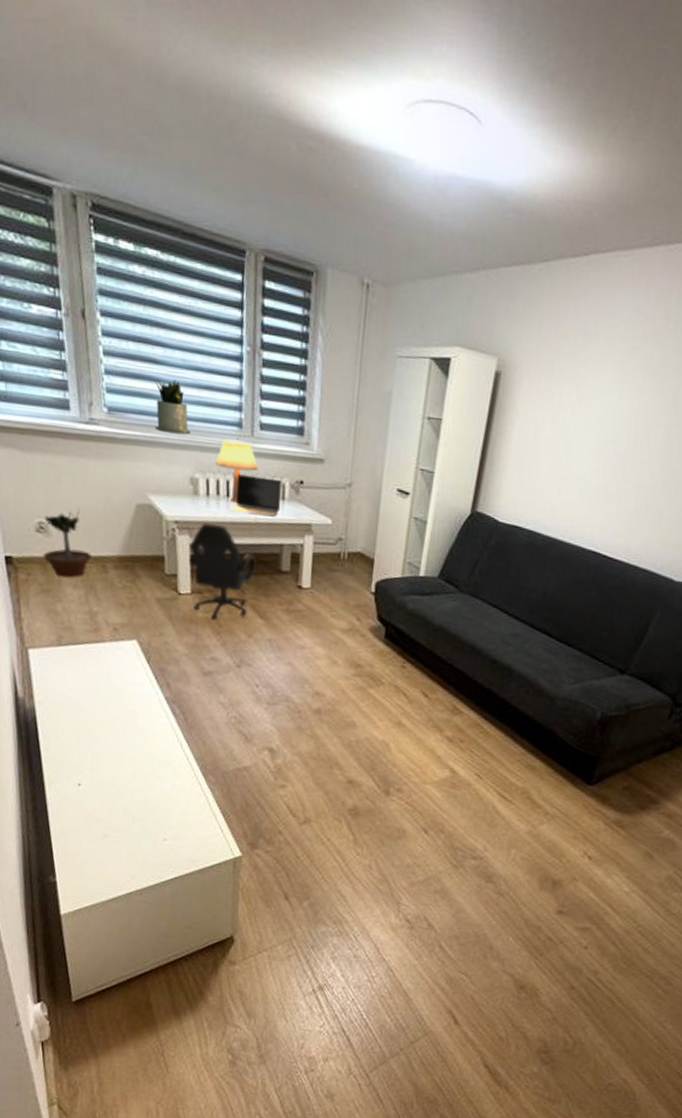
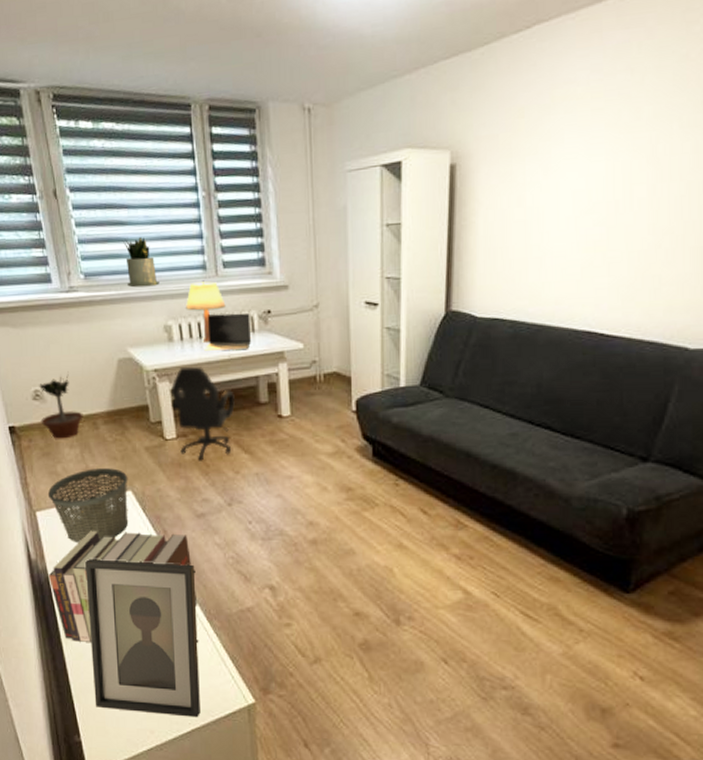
books: none [36,675,195,786] -> present [48,530,198,642]
basket: none [43,612,135,687] -> present [47,468,129,544]
picture frame: none [75,703,196,866] -> present [85,559,200,718]

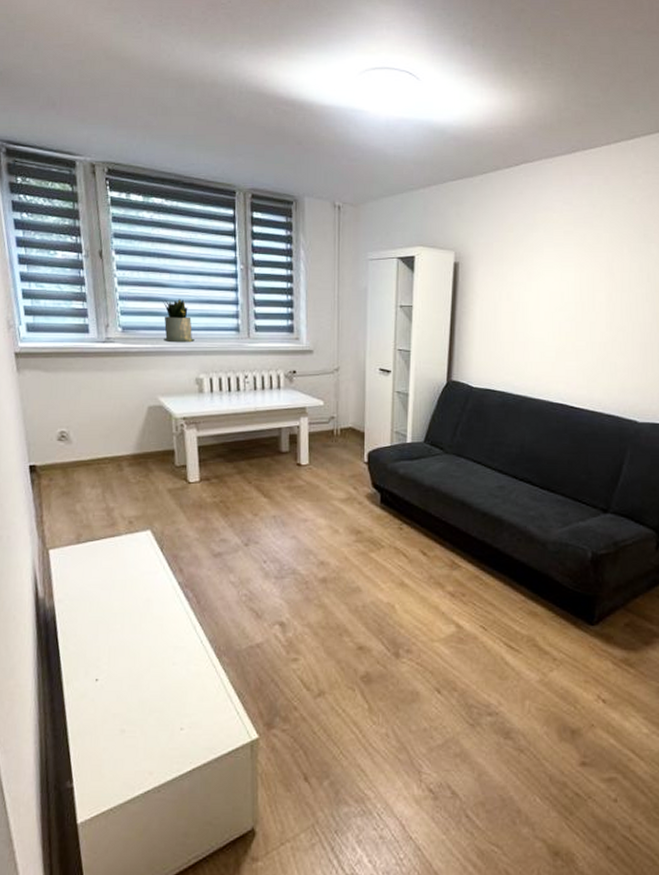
potted tree: present [39,371,83,439] -> none [63,415,108,479]
basket: present [47,468,129,544] -> none [63,508,149,582]
books: present [48,530,198,642] -> none [55,569,209,682]
picture frame: present [85,559,200,718] -> none [92,597,208,756]
chair: present [170,367,236,461] -> none [196,417,259,503]
table lamp: present [185,280,226,344] -> none [217,341,255,397]
laptop: present [204,312,252,351] -> none [232,371,278,405]

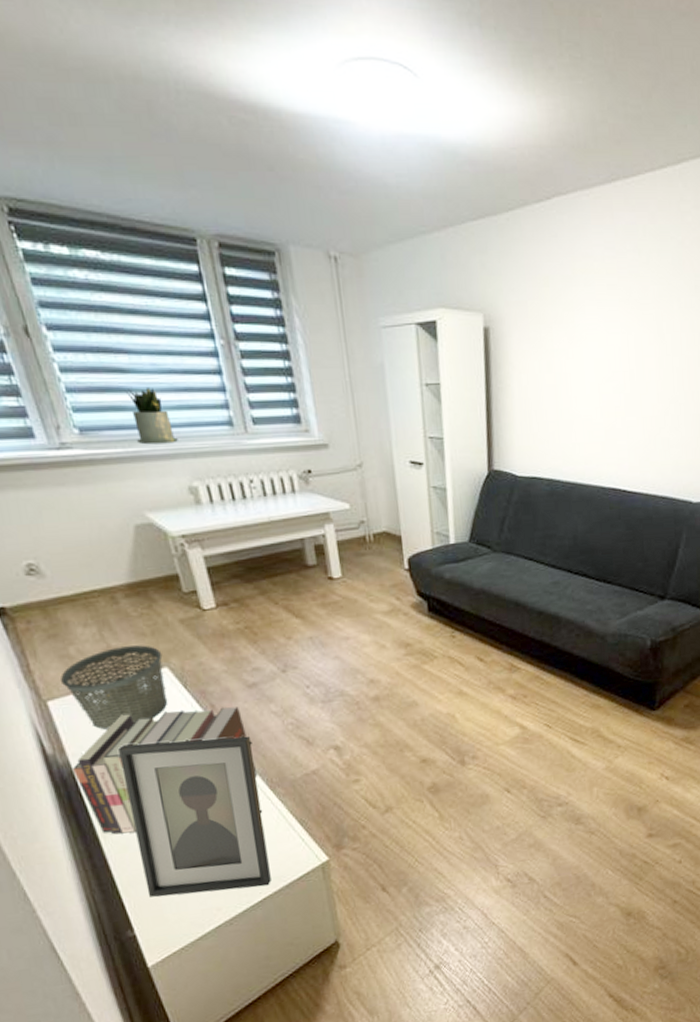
books: none [55,569,209,682] -> present [72,706,258,835]
basket: none [63,508,149,582] -> present [60,645,168,731]
picture frame: none [92,597,208,756] -> present [118,735,272,897]

